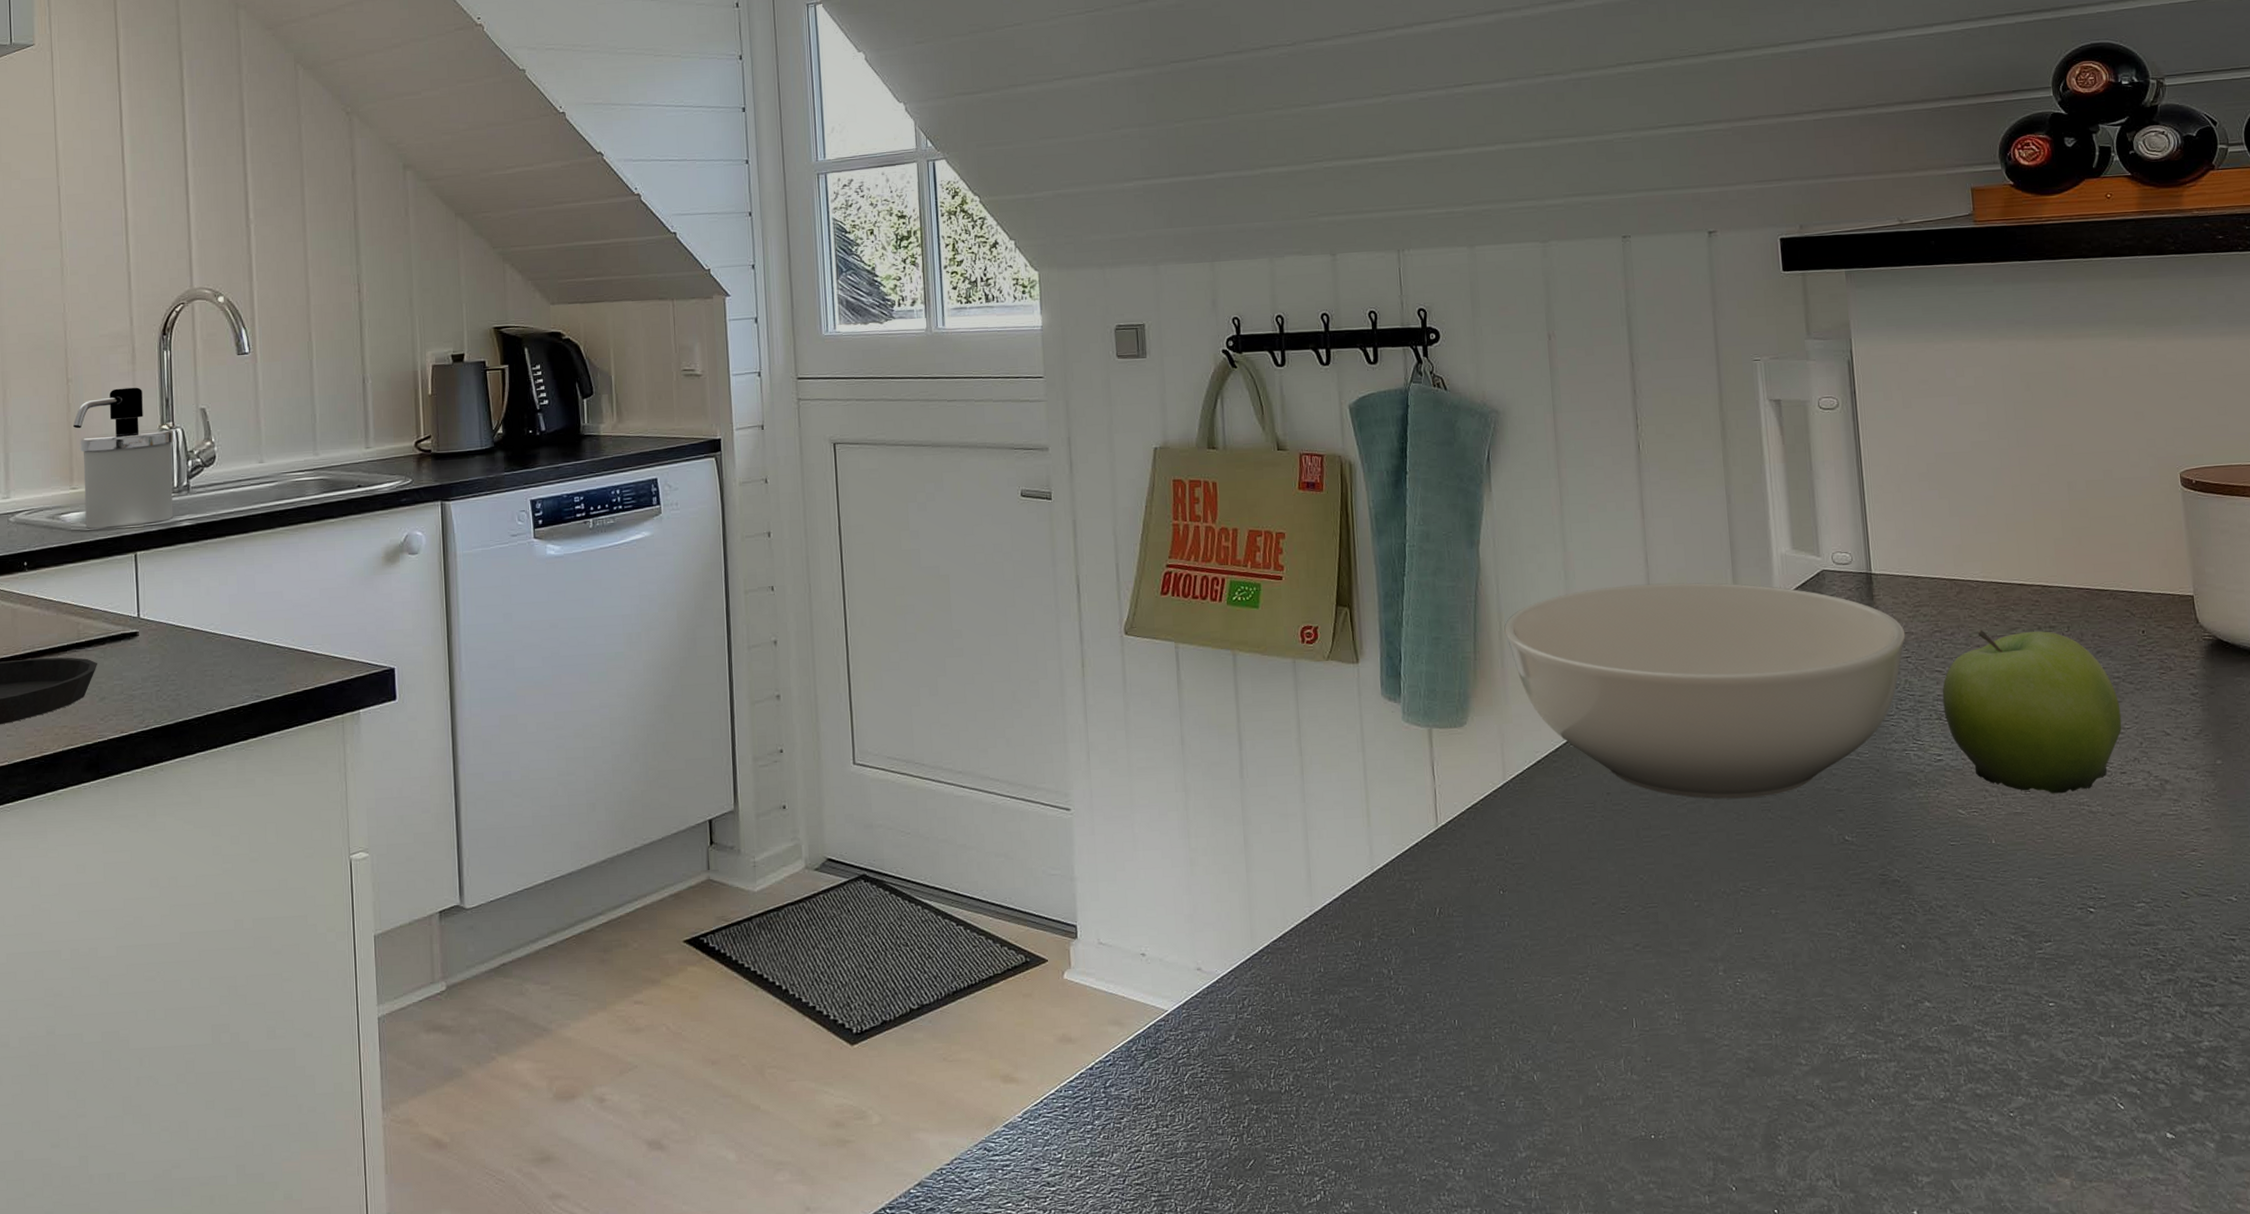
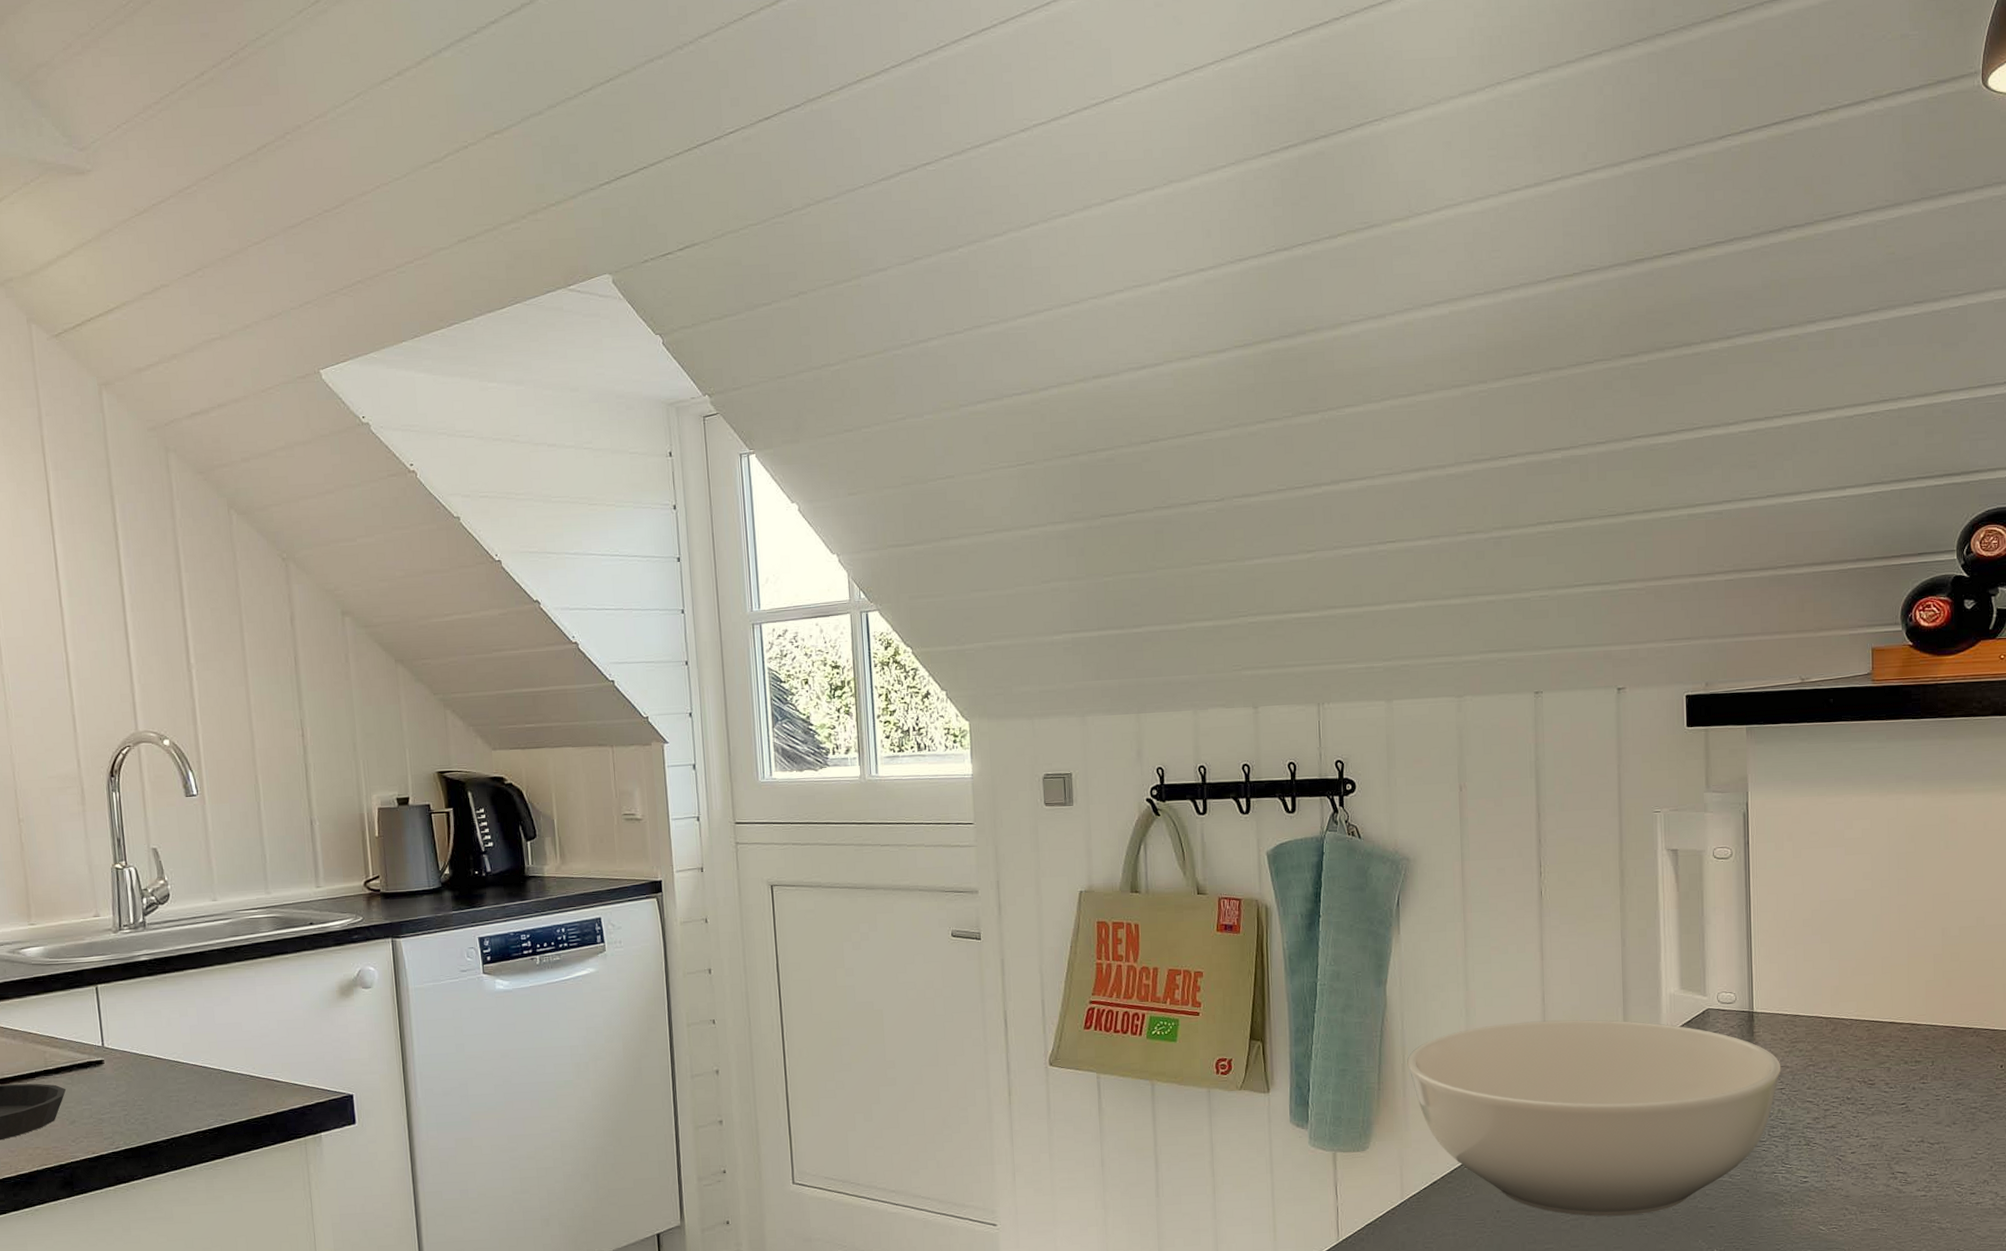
soap dispenser: present [72,387,174,530] -> none [27,827,132,964]
fruit: present [1942,629,2122,794] -> none [1812,1064,1975,1212]

